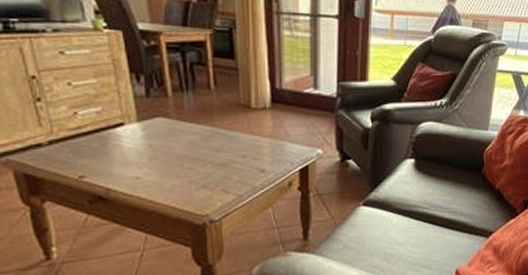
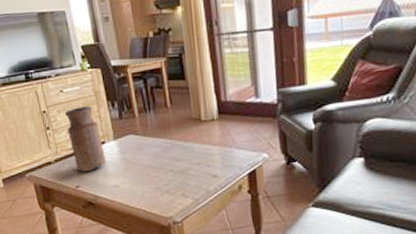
vase: none [65,76,124,158] -> present [64,106,106,172]

